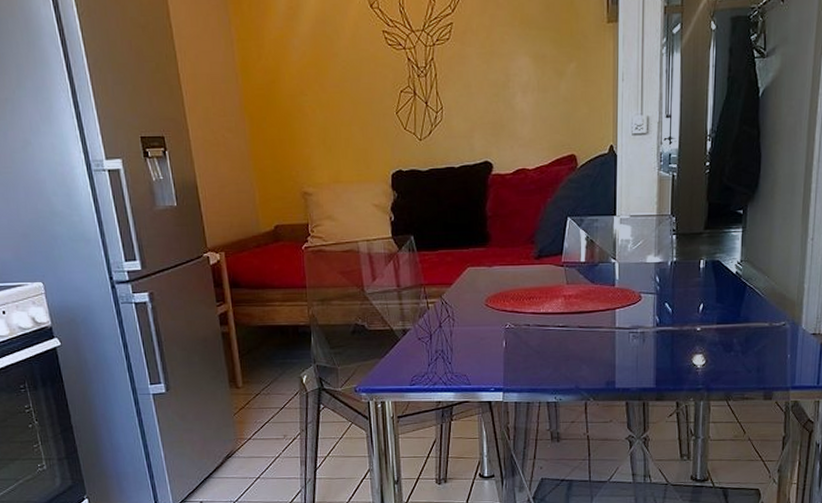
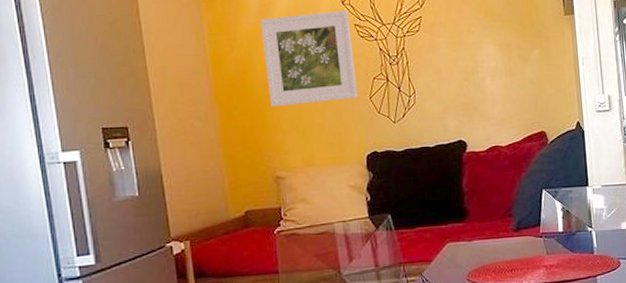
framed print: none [288,15,384,119] -> present [261,10,357,106]

